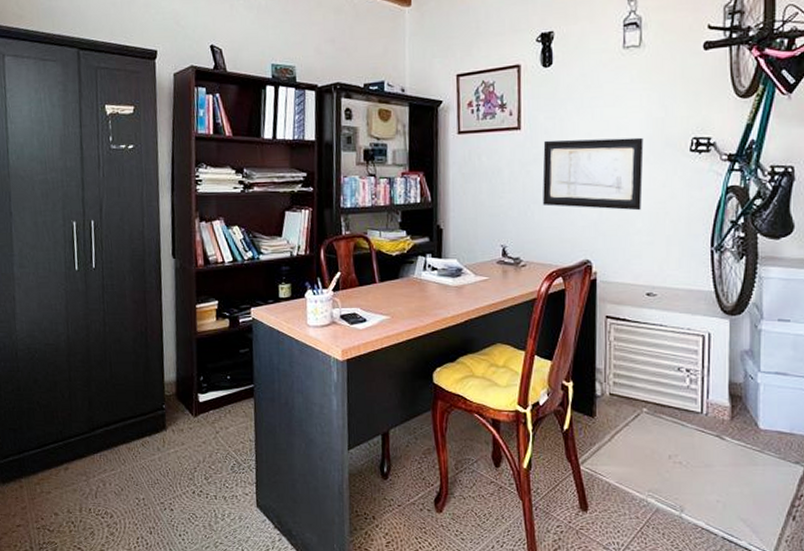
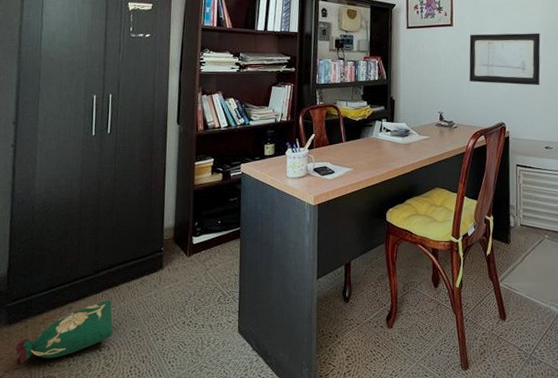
bag: none [11,462,115,530] -> present [15,300,113,367]

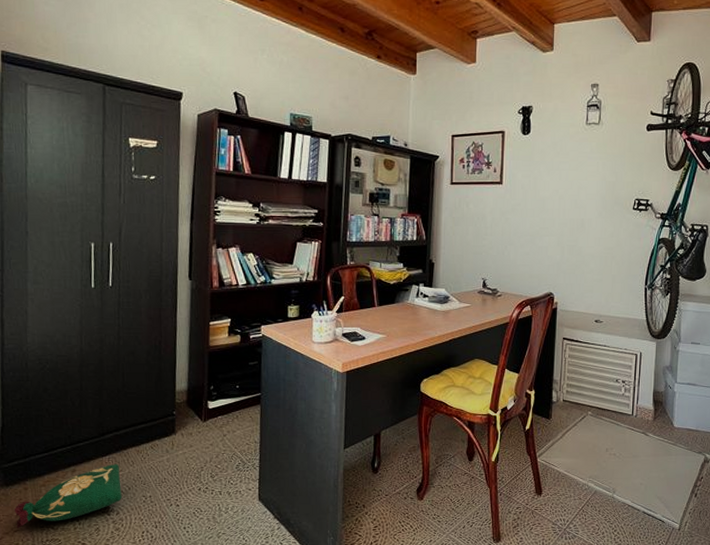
wall art: present [469,33,541,86] -> none [517,194,598,255]

